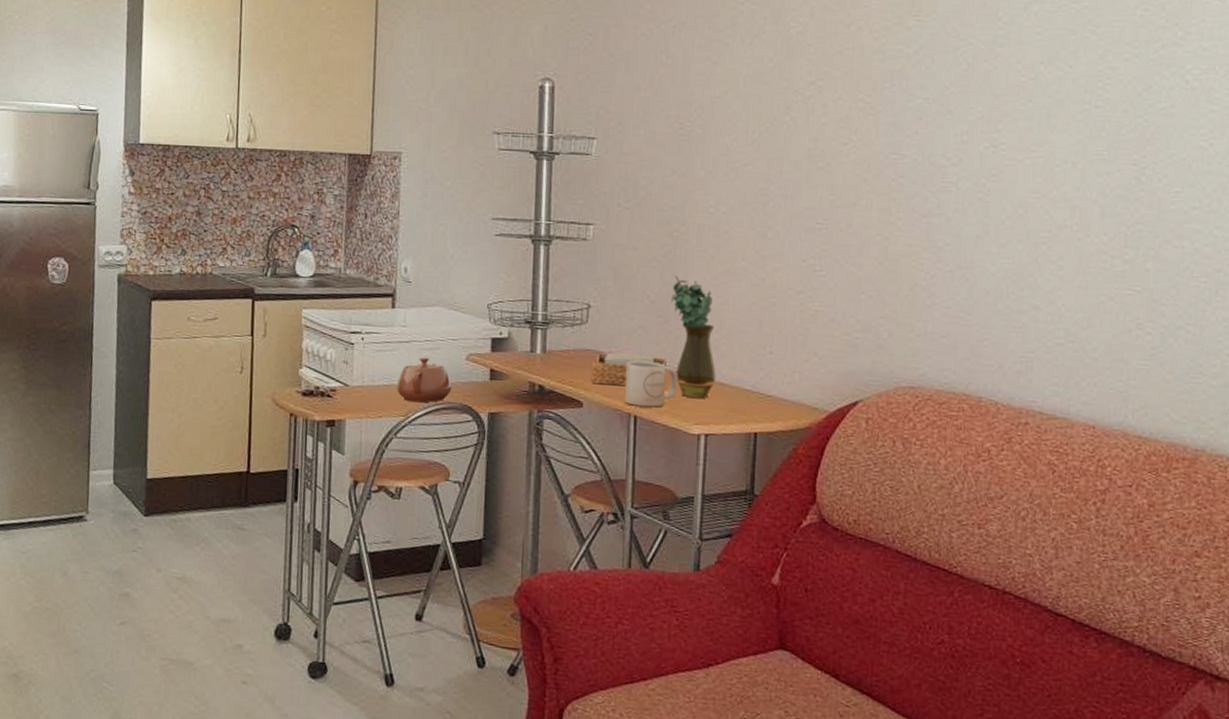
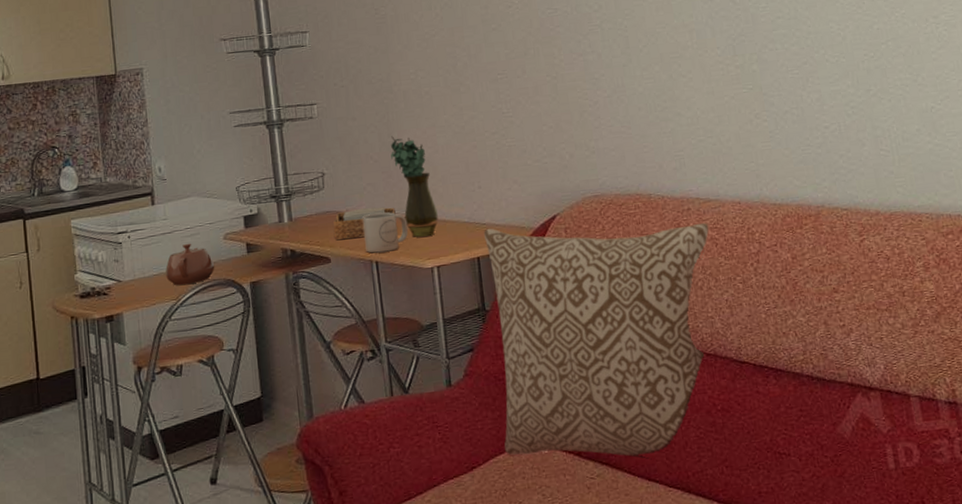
pillow: none [749,401,1049,701] -> present [483,222,709,460]

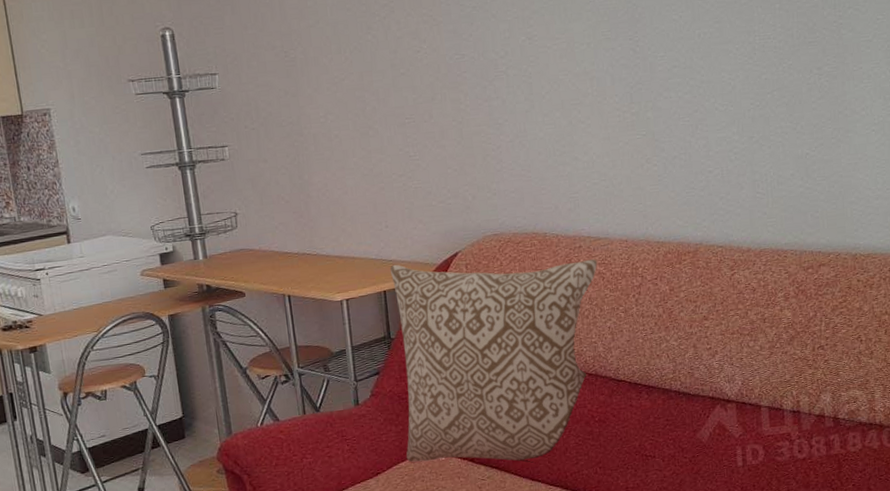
teapot: present [165,243,215,286] -> none [85,279,134,319]
napkin holder: present [333,206,396,241] -> none [247,244,307,276]
mug: present [362,212,409,253] -> none [274,250,319,288]
vase: present [391,136,438,237] -> none [301,178,347,273]

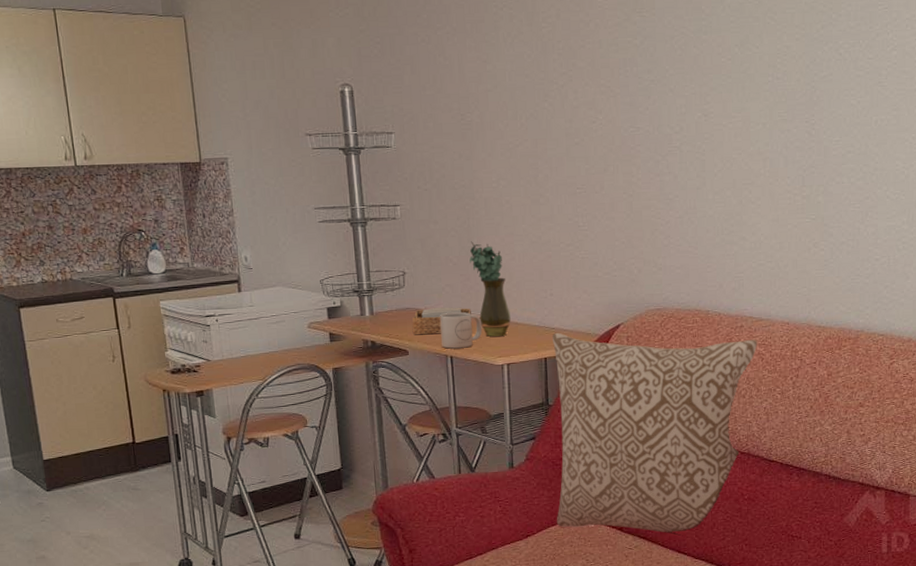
napkin holder: none [247,244,307,276] -> present [412,307,471,335]
mug: none [274,250,319,288] -> present [439,312,483,349]
vase: none [301,178,347,273] -> present [469,241,511,337]

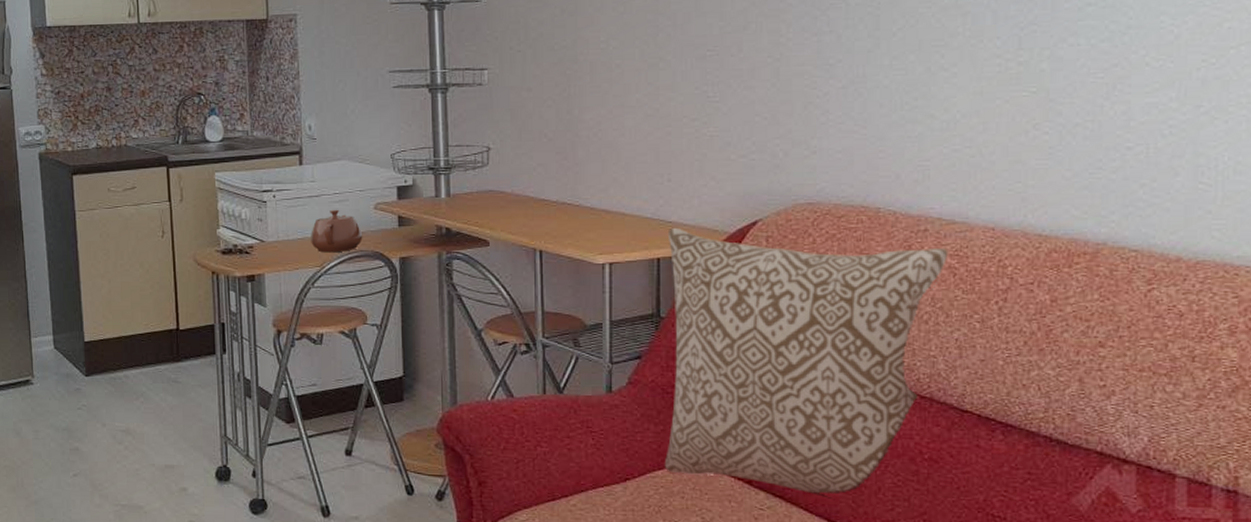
teapot: none [252,329,300,368] -> present [311,209,363,253]
napkin holder: present [412,307,471,335] -> none [495,191,567,223]
mug: present [439,312,483,349] -> none [528,198,580,241]
vase: present [469,241,511,337] -> none [568,113,616,229]

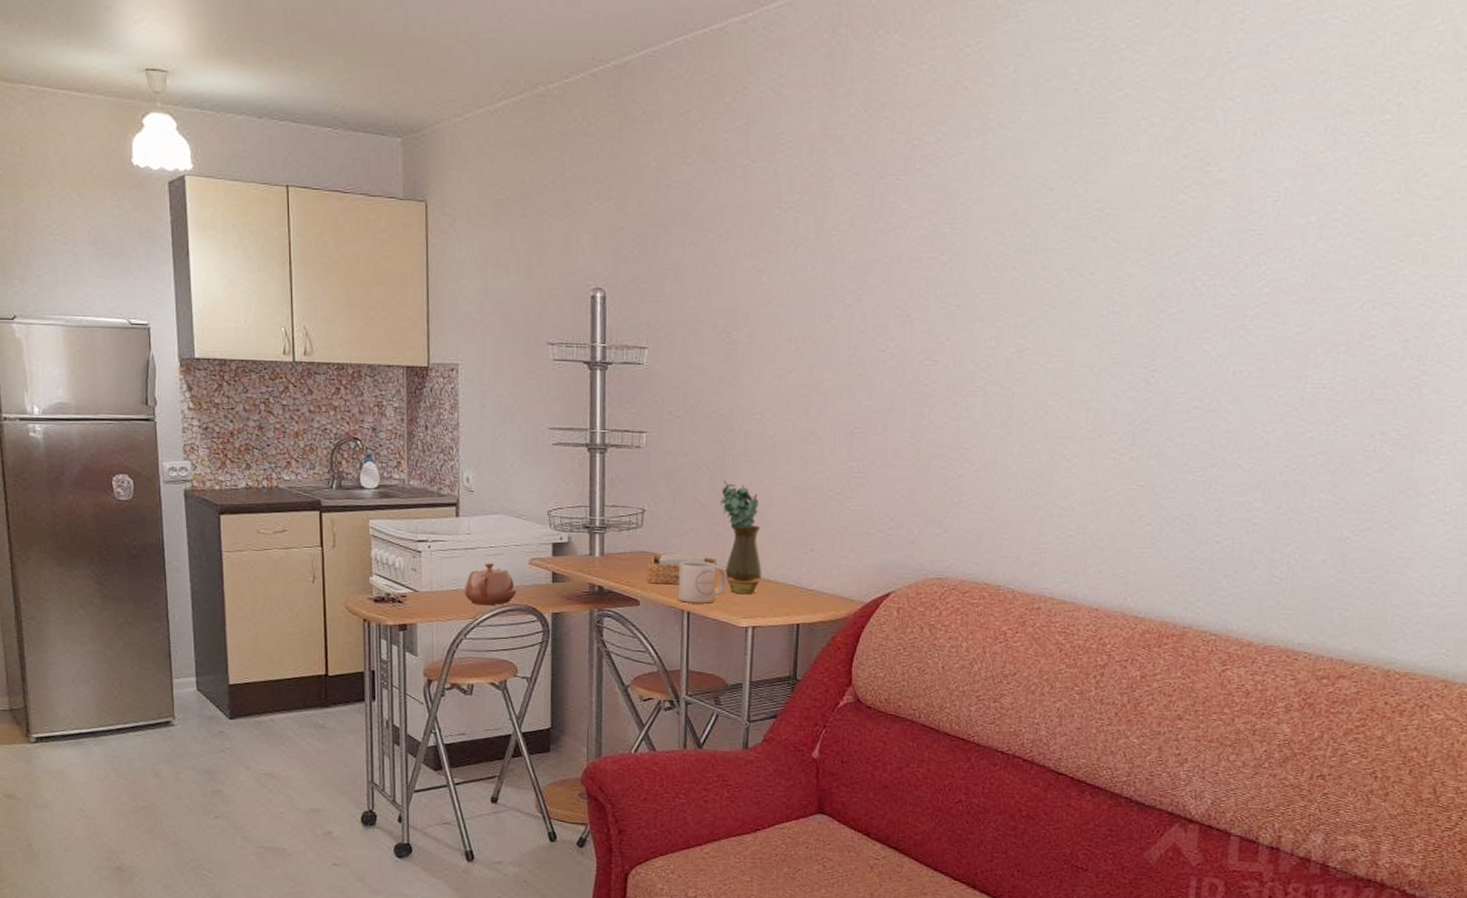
napkin holder: none [495,191,567,223] -> present [646,554,716,585]
mug: none [528,198,580,241] -> present [677,561,728,604]
vase: none [568,113,616,229] -> present [720,480,762,594]
pillow: present [664,227,949,500] -> none [792,595,1057,852]

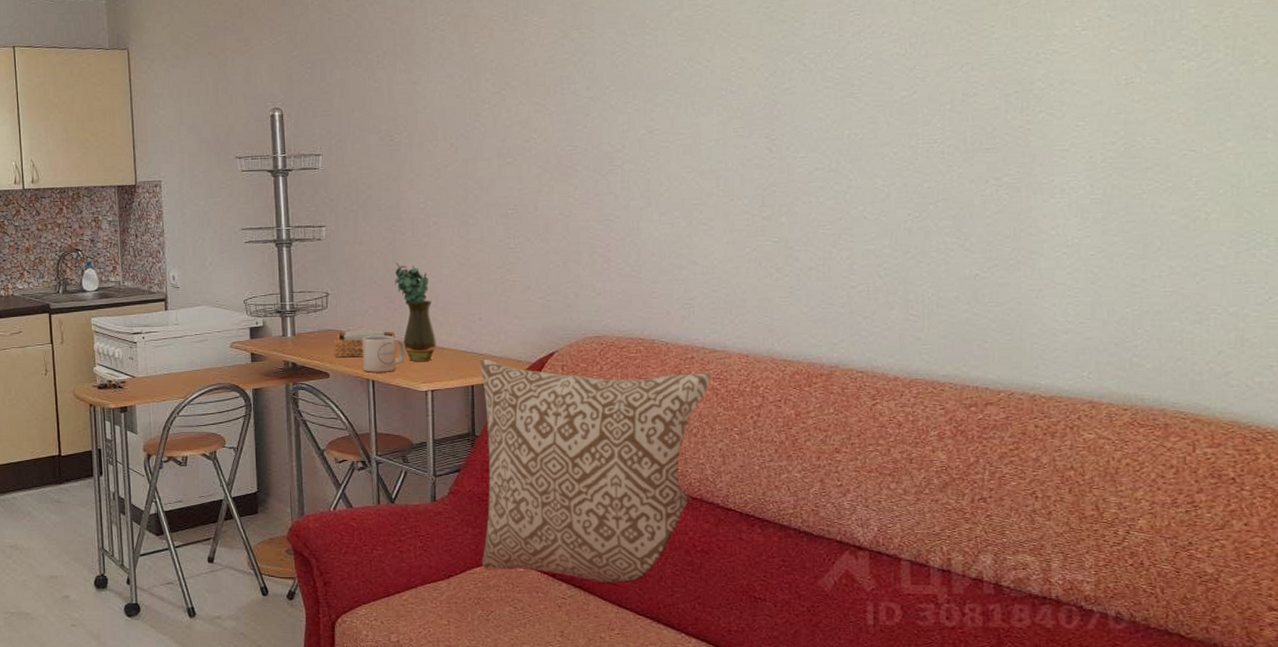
teapot: present [465,562,517,606] -> none [175,348,221,386]
pillow: none [792,595,1057,852] -> present [479,359,712,589]

